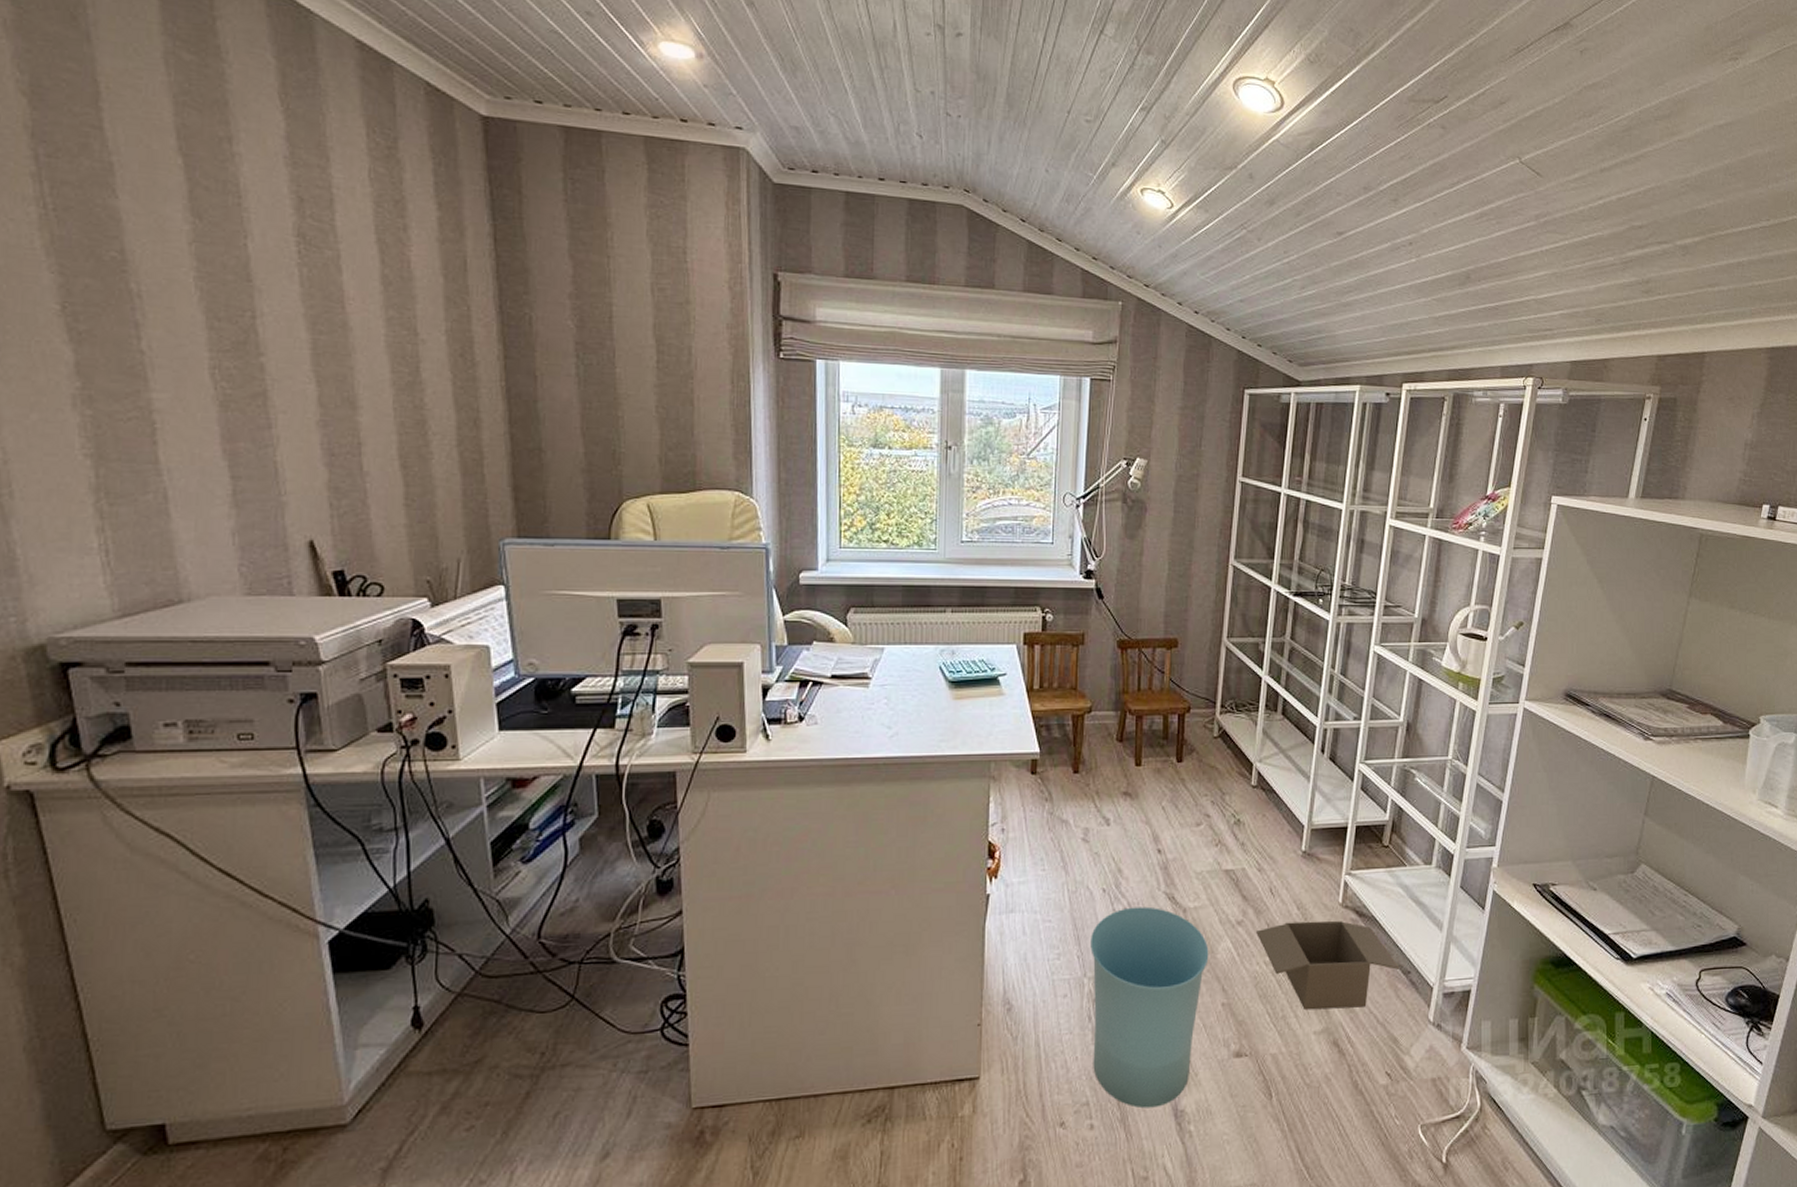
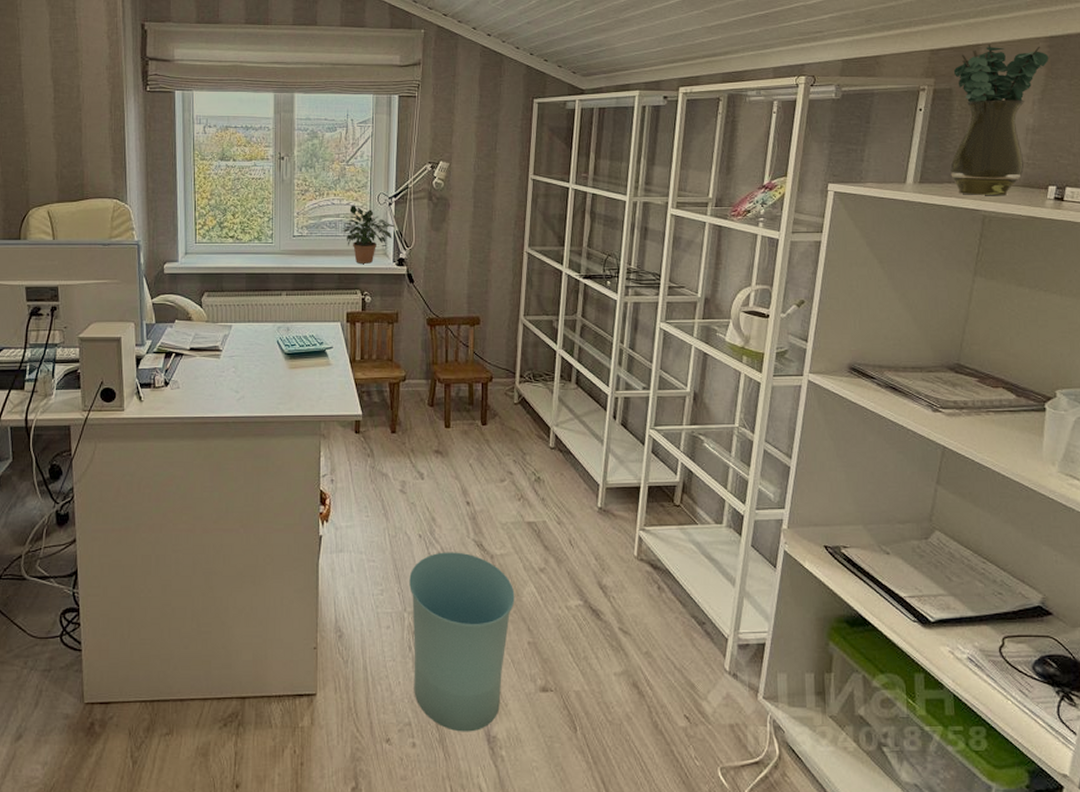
potted plant: none [1020,507,1083,577] -> present [342,206,395,265]
cardboard box: present [1256,920,1400,1010] -> none [558,571,695,653]
vase: none [1671,352,1769,514] -> present [950,44,1049,196]

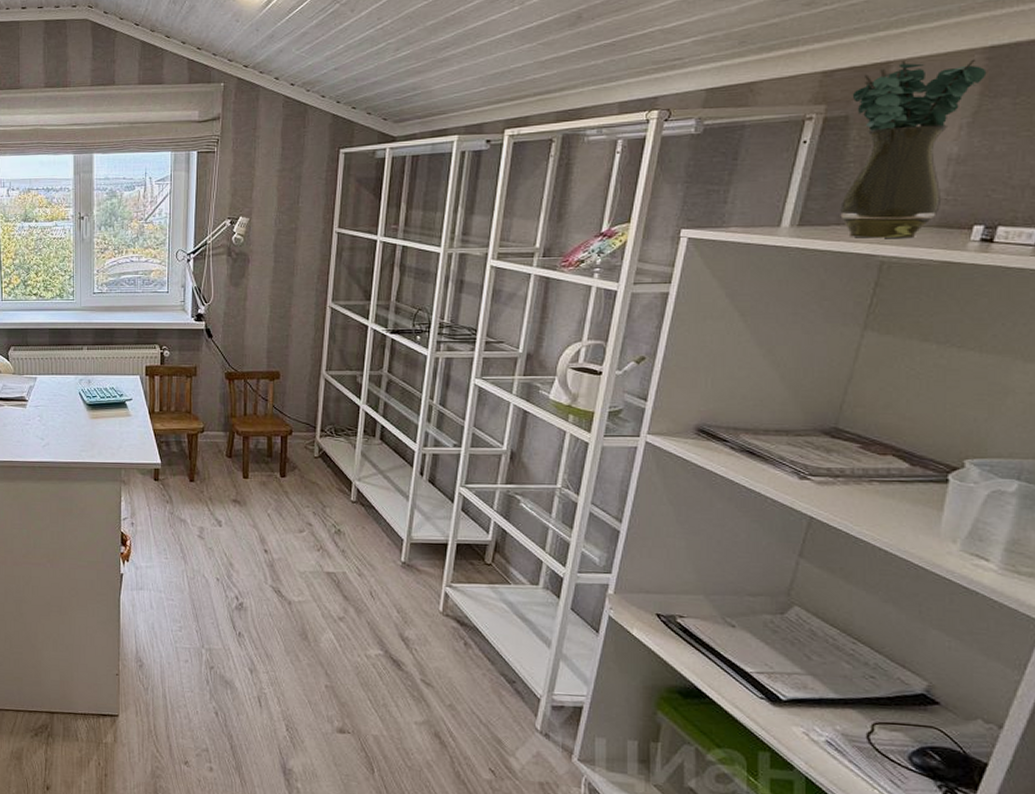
potted plant: present [342,206,395,265] -> none [141,263,193,320]
waste bin: present [409,552,515,732] -> none [207,595,313,763]

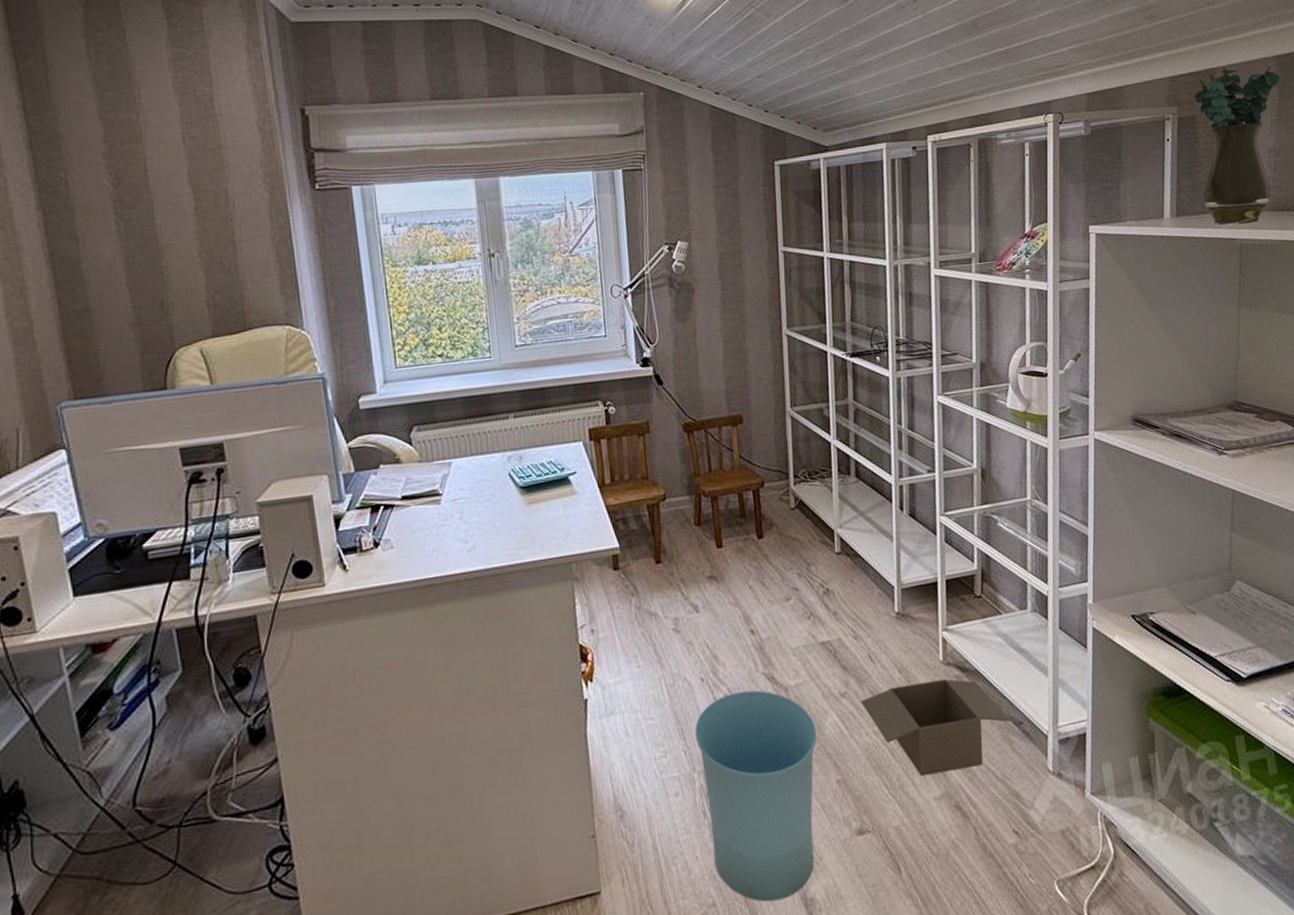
waste bin: none [207,595,313,763] -> present [695,690,817,902]
cardboard box: none [357,623,504,707] -> present [861,679,1011,776]

